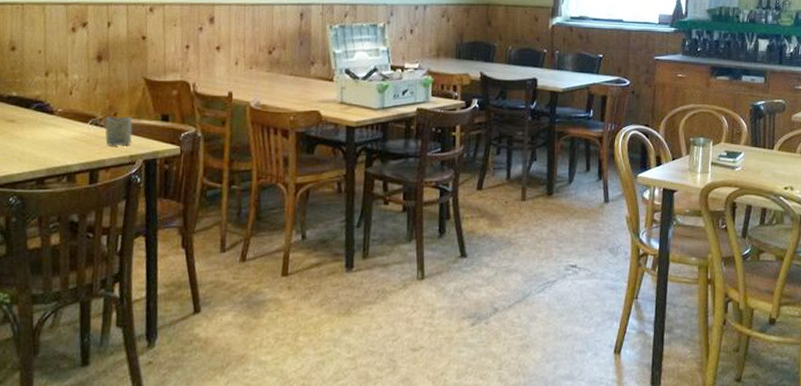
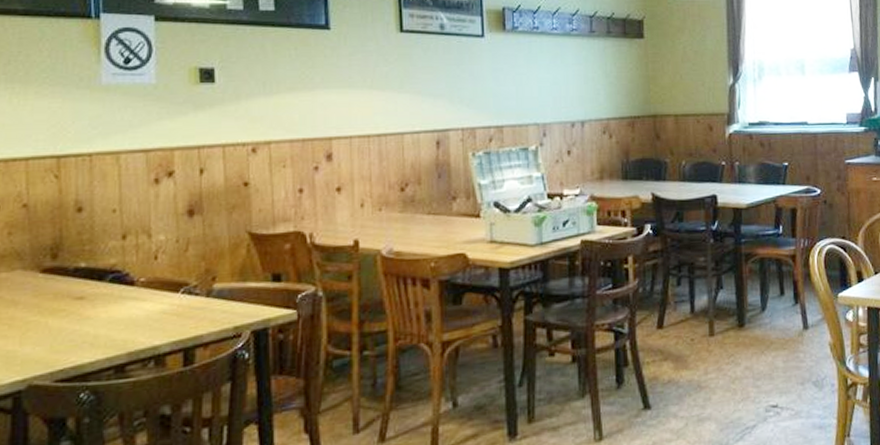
cup: present [105,116,133,146] -> none [201,279,236,318]

